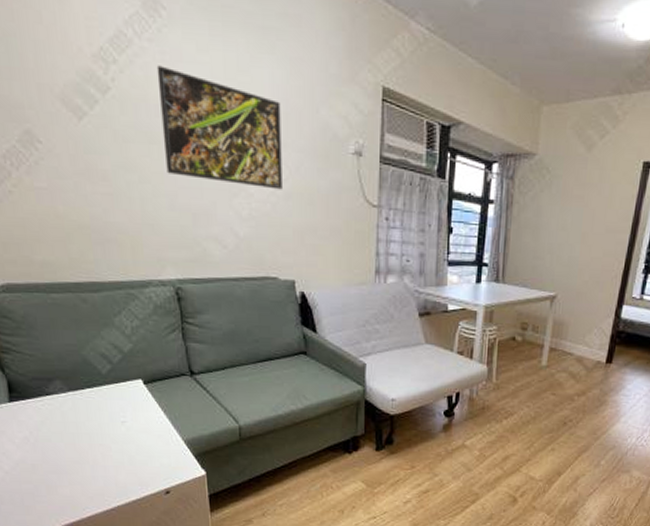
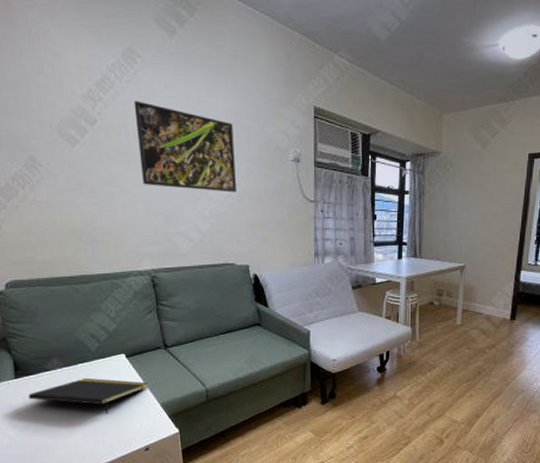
notepad: none [25,405,170,450] -> present [28,378,148,414]

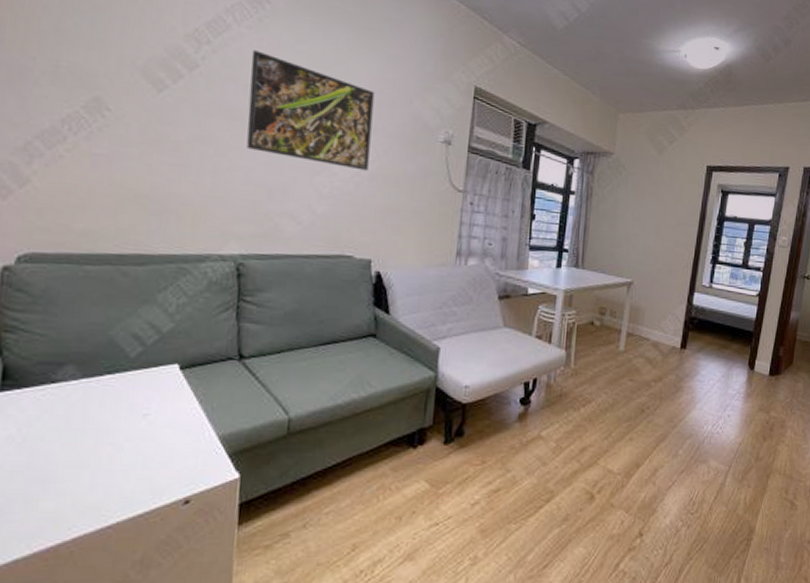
notepad: present [28,378,148,414] -> none [14,395,206,449]

